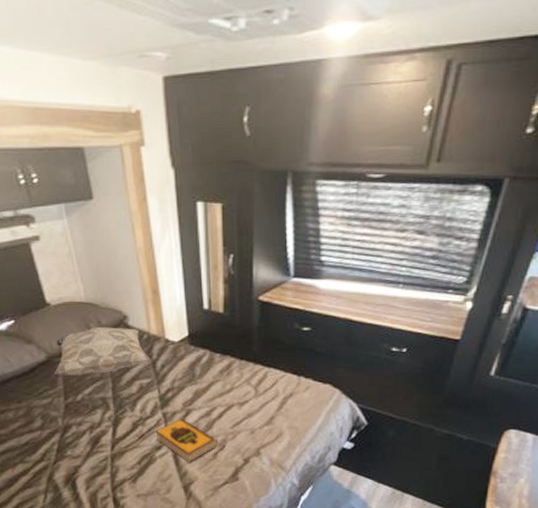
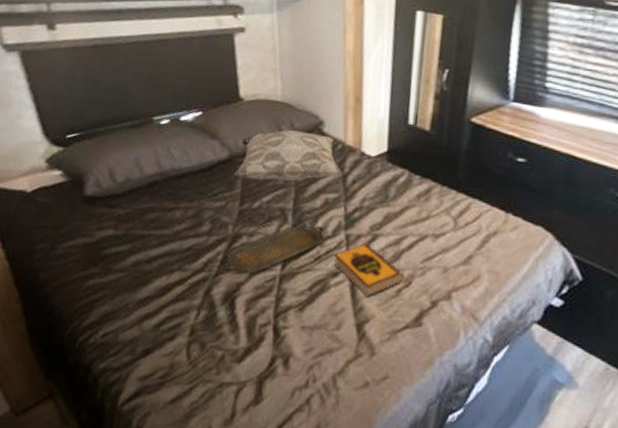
serving tray: none [58,409,144,458] -> present [221,225,325,274]

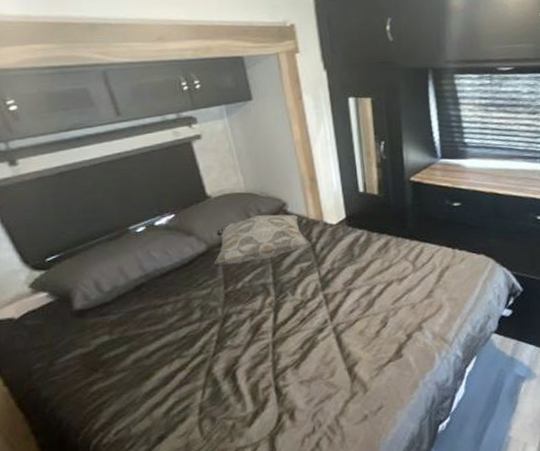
serving tray: present [221,225,325,274] -> none [218,292,305,349]
hardback book: present [334,243,405,298] -> none [317,298,380,344]

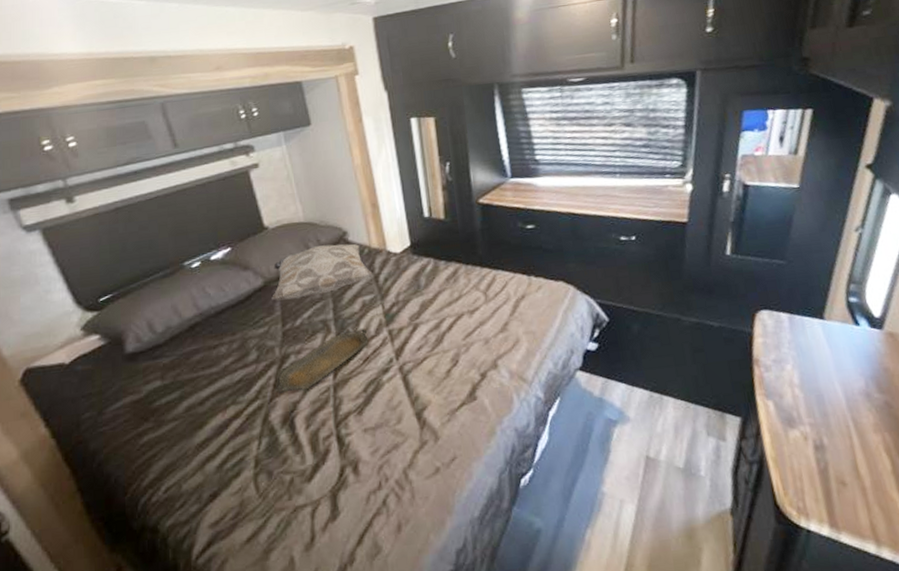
serving tray: none [218,292,305,349] -> present [275,328,368,393]

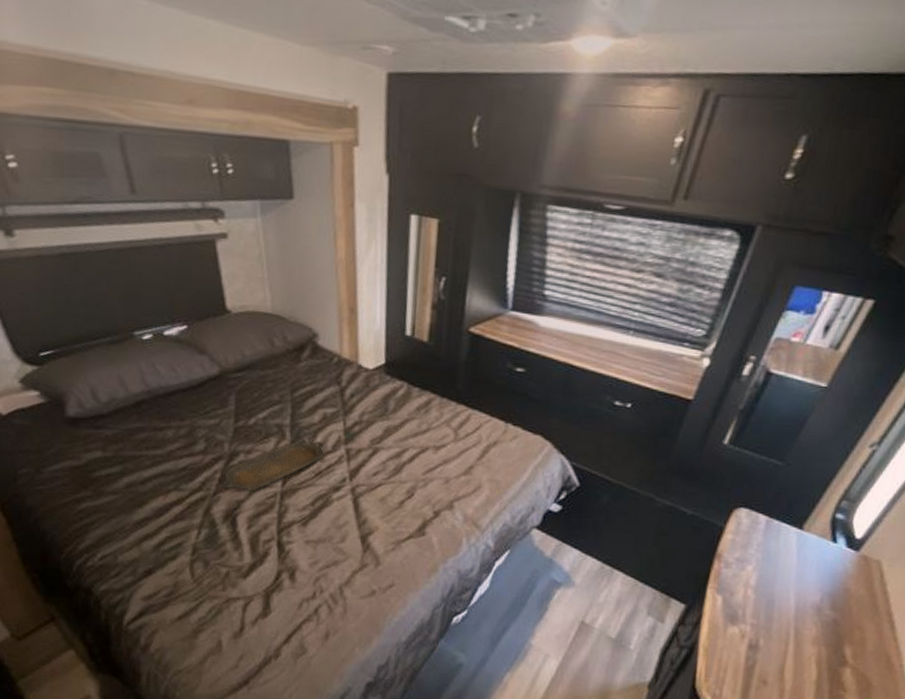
decorative pillow: present [272,244,373,301] -> none [226,343,339,397]

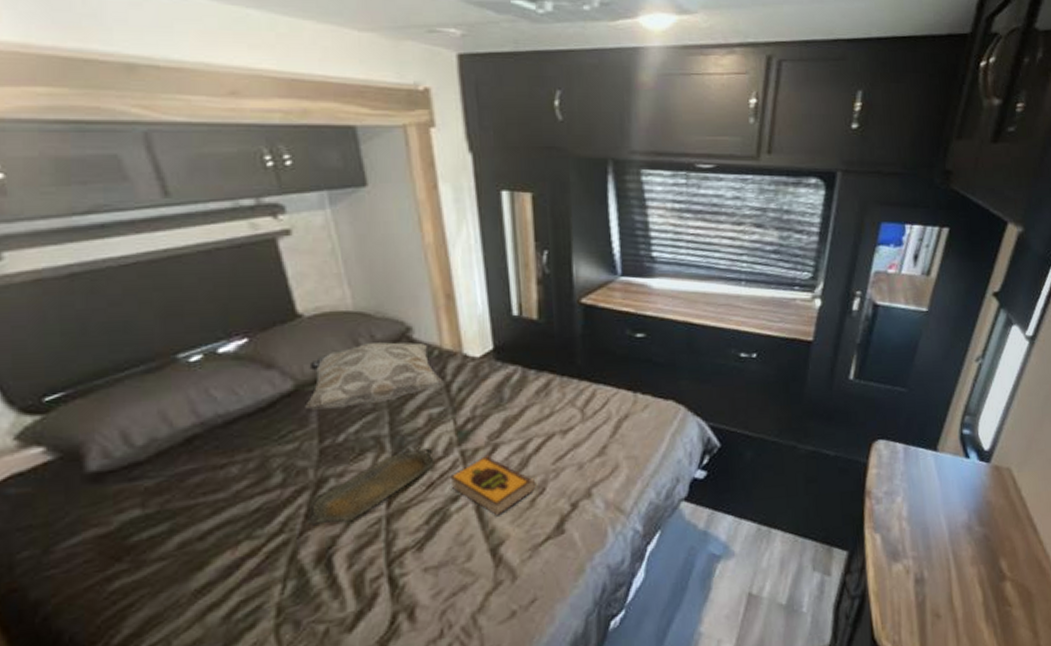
decorative pillow: none [226,343,339,397] -> present [305,342,443,410]
hardback book: none [335,457,407,510] -> present [450,455,536,516]

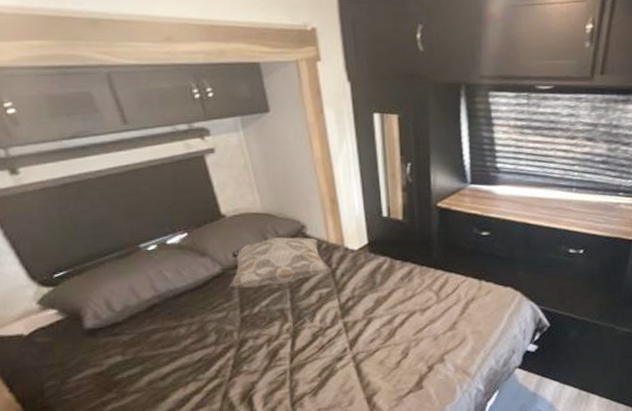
serving tray: present [307,448,434,526] -> none [234,319,324,374]
hardback book: present [450,455,536,516] -> none [336,327,401,373]

